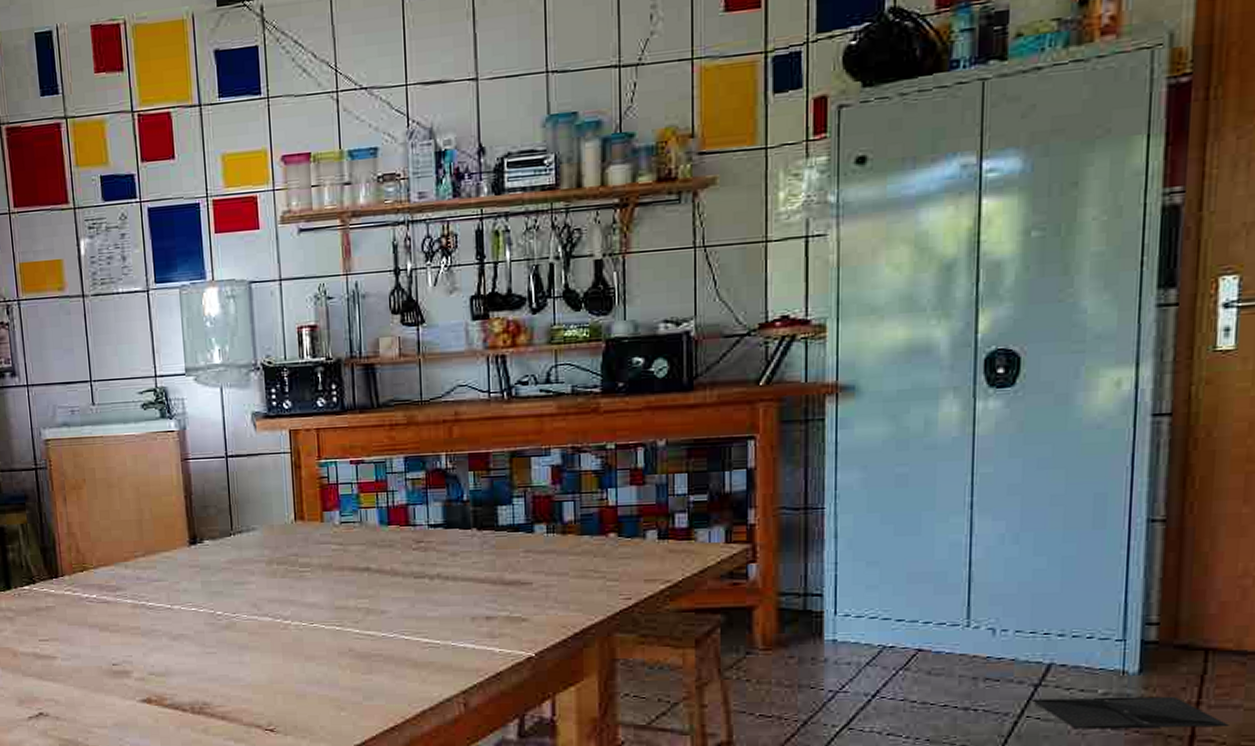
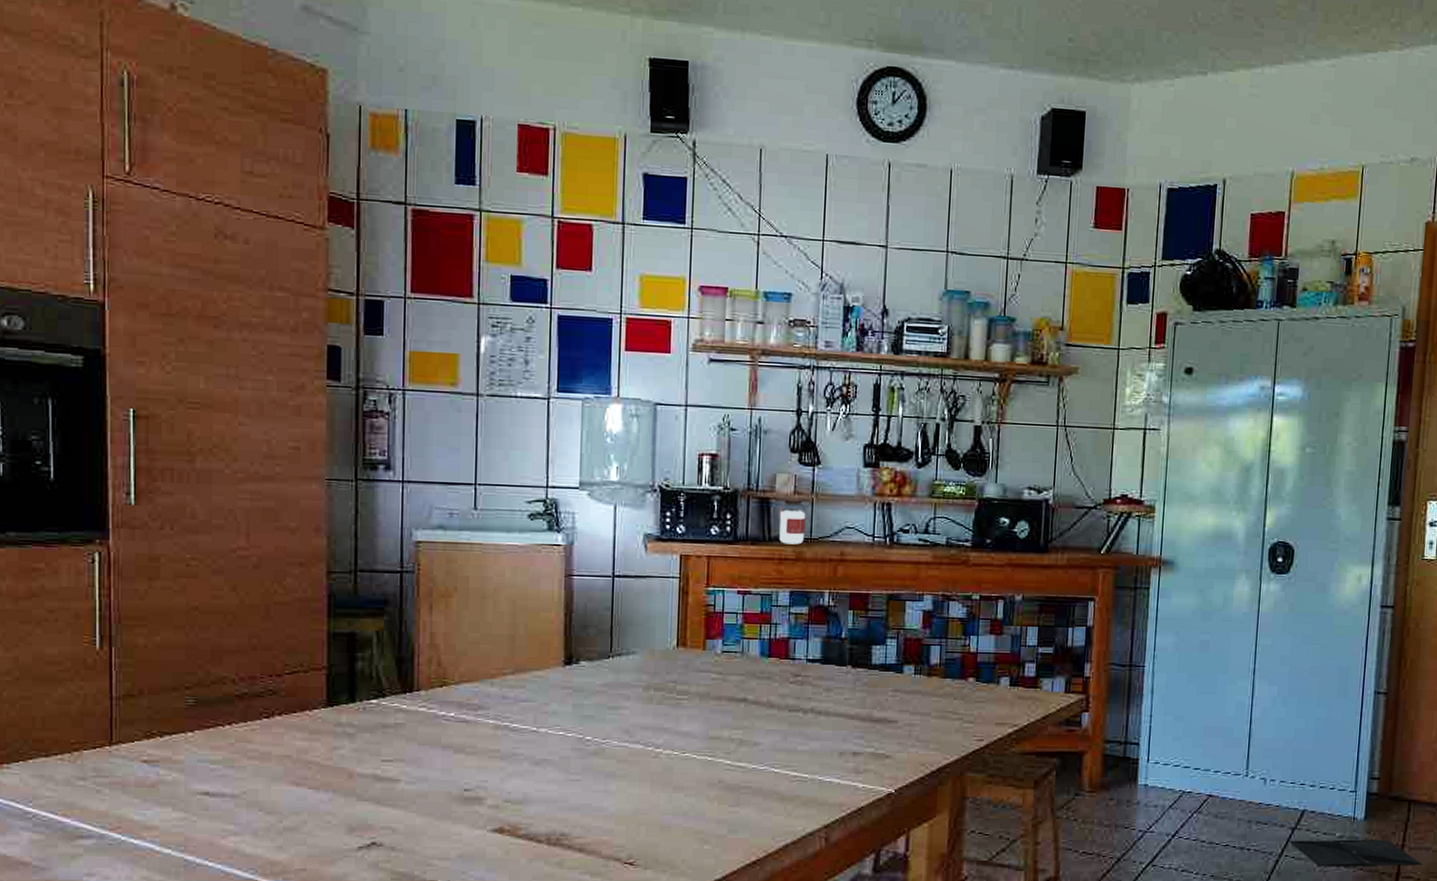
jar: none [385,362,415,409] -> present [779,499,807,545]

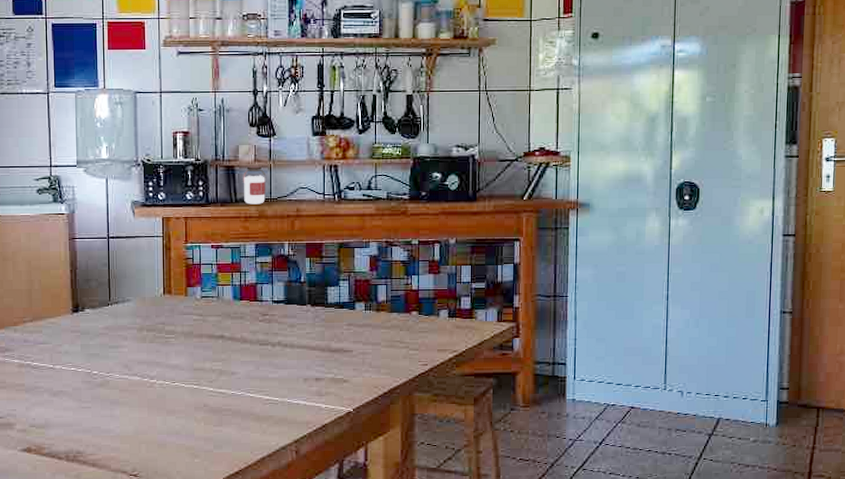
door mat: present [1288,839,1423,867] -> none [706,443,833,468]

